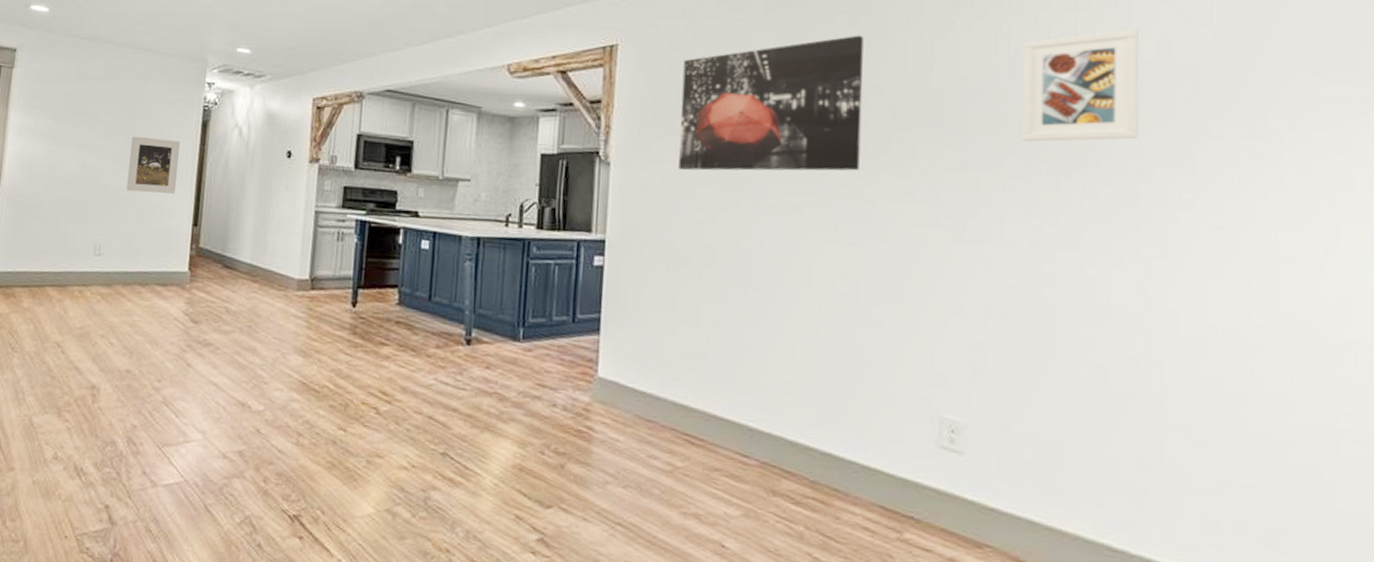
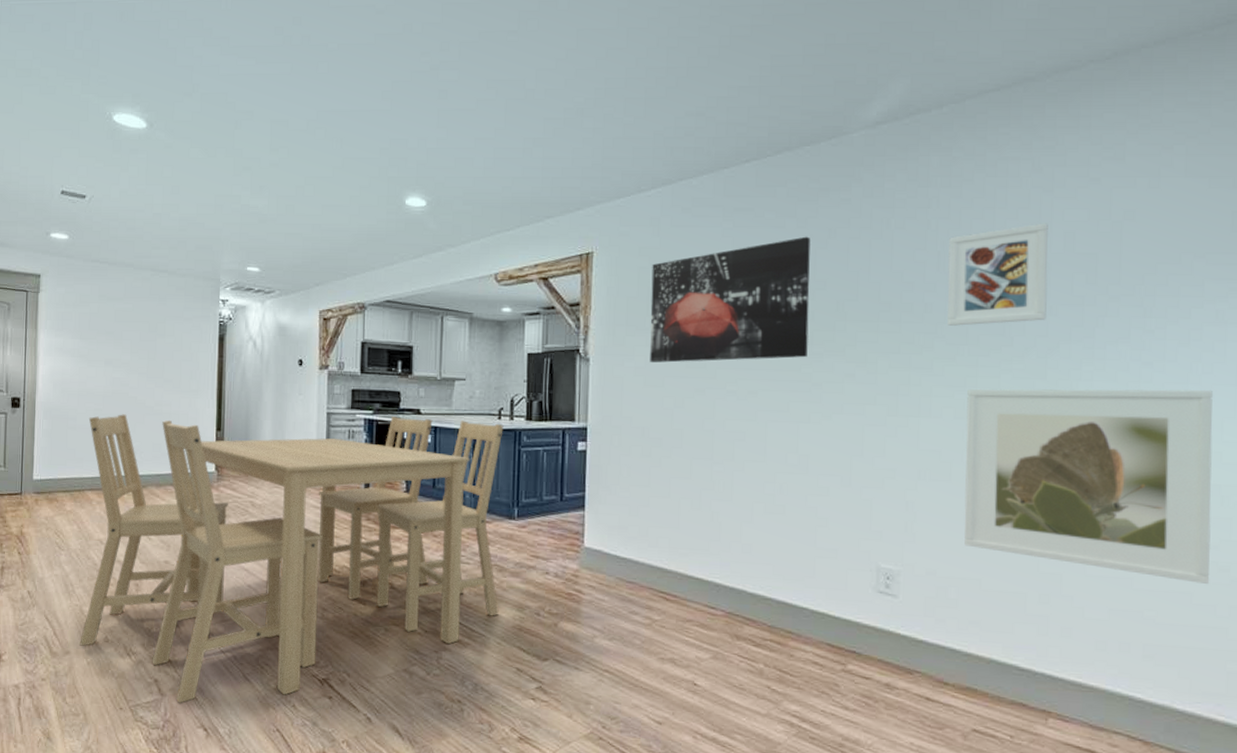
kitchen table: none [26,203,511,535] -> present [80,414,504,703]
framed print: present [126,136,180,194] -> none [153,351,200,403]
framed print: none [1043,215,1344,458] -> present [964,389,1213,584]

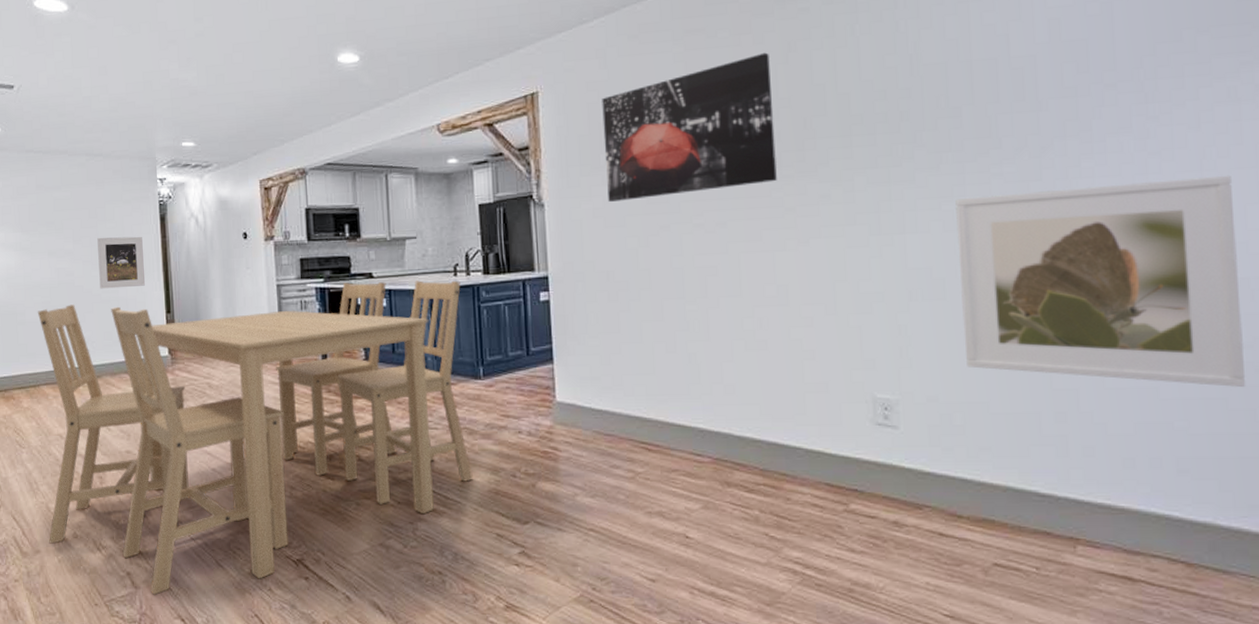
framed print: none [153,351,200,403] -> present [97,236,146,289]
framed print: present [947,223,1048,326] -> none [921,12,1036,133]

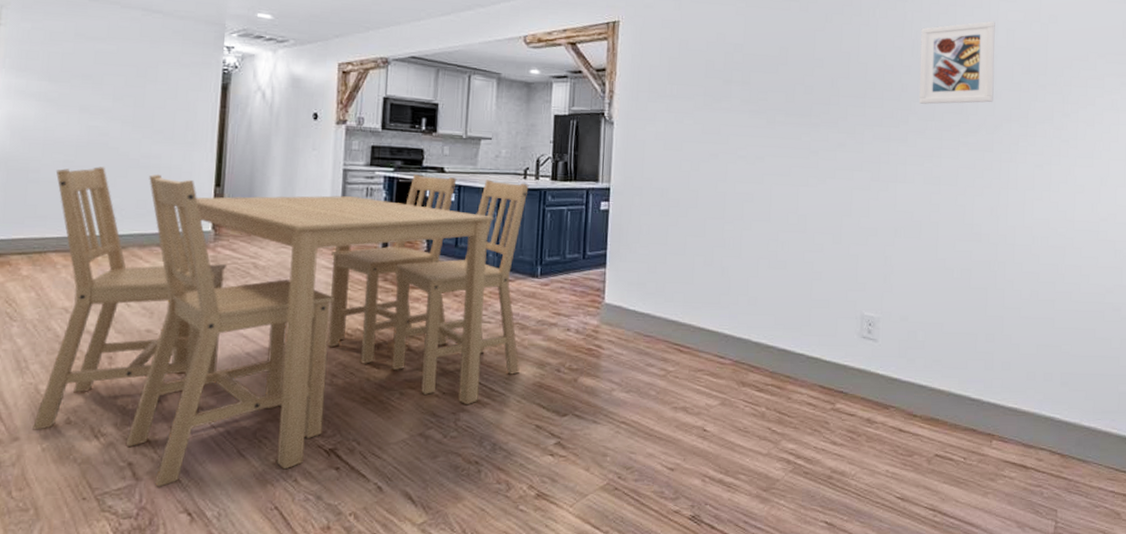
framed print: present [97,236,146,289] -> none [139,98,198,156]
wall art: present [602,52,777,202] -> none [669,19,811,128]
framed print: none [921,12,1036,133] -> present [919,21,995,105]
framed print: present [955,175,1246,387] -> none [930,159,1110,321]

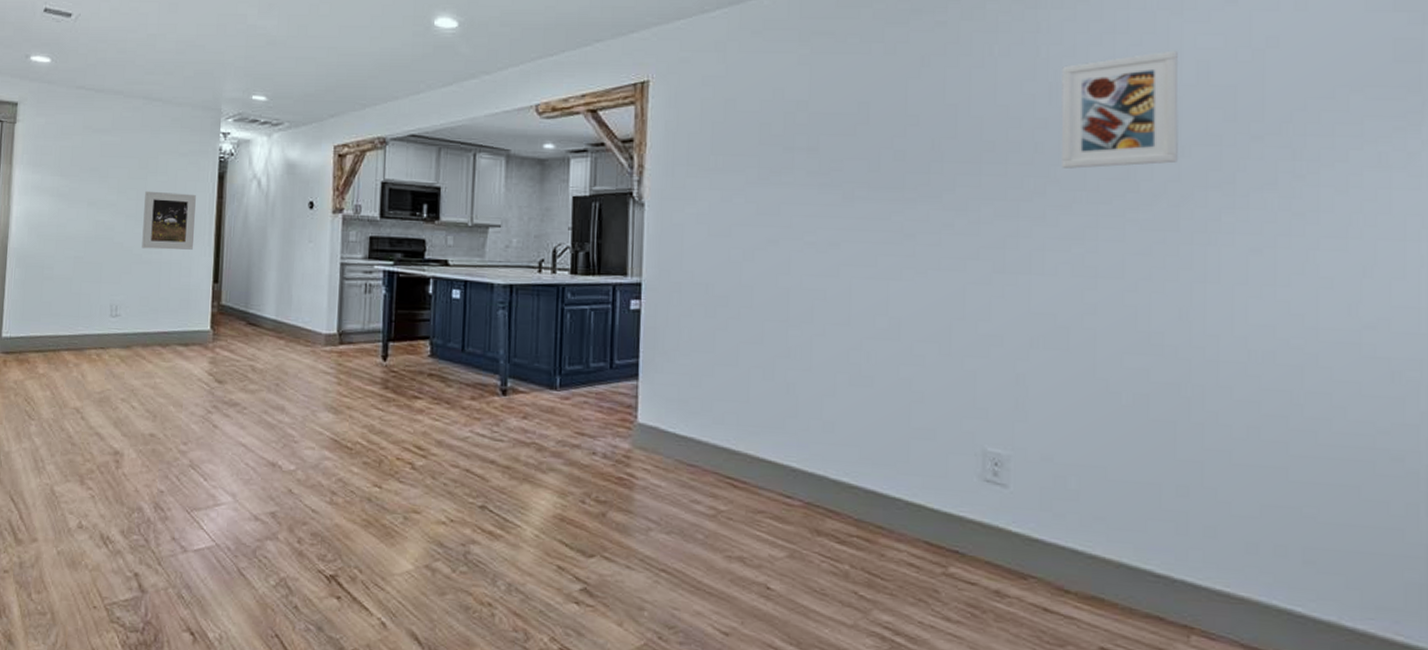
kitchen table: present [33,167,529,487] -> none [49,262,545,602]
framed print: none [139,98,198,156] -> present [142,190,196,250]

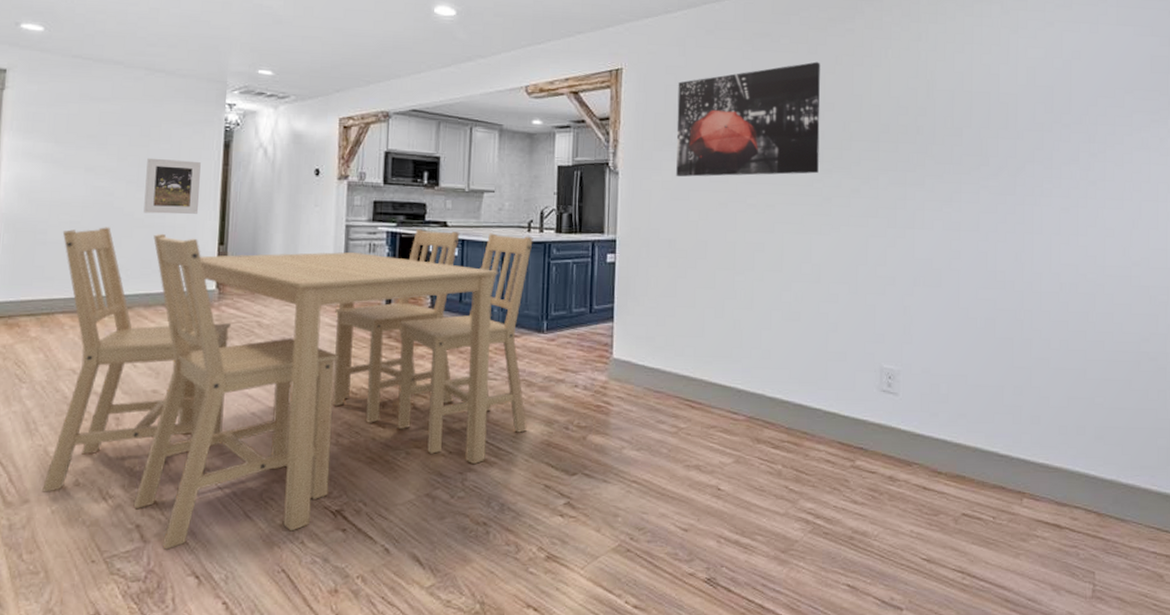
kitchen table: none [49,262,545,602] -> present [42,227,533,550]
wall art: none [714,64,901,209] -> present [676,61,820,177]
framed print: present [1061,50,1179,169] -> none [936,58,1015,147]

